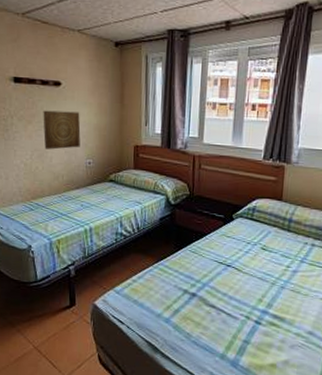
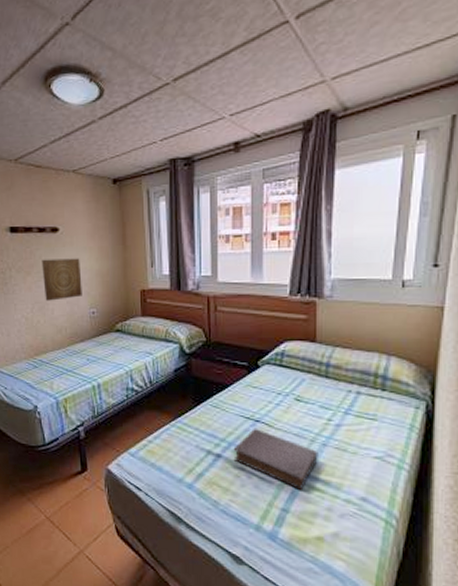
book: none [206,271,277,325] -> present [233,427,318,490]

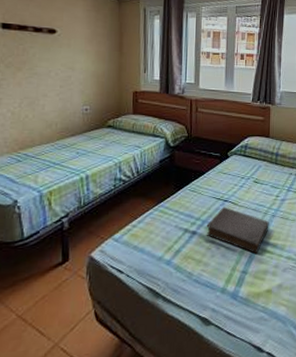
wall art: present [41,258,82,301] -> none [35,57,77,97]

